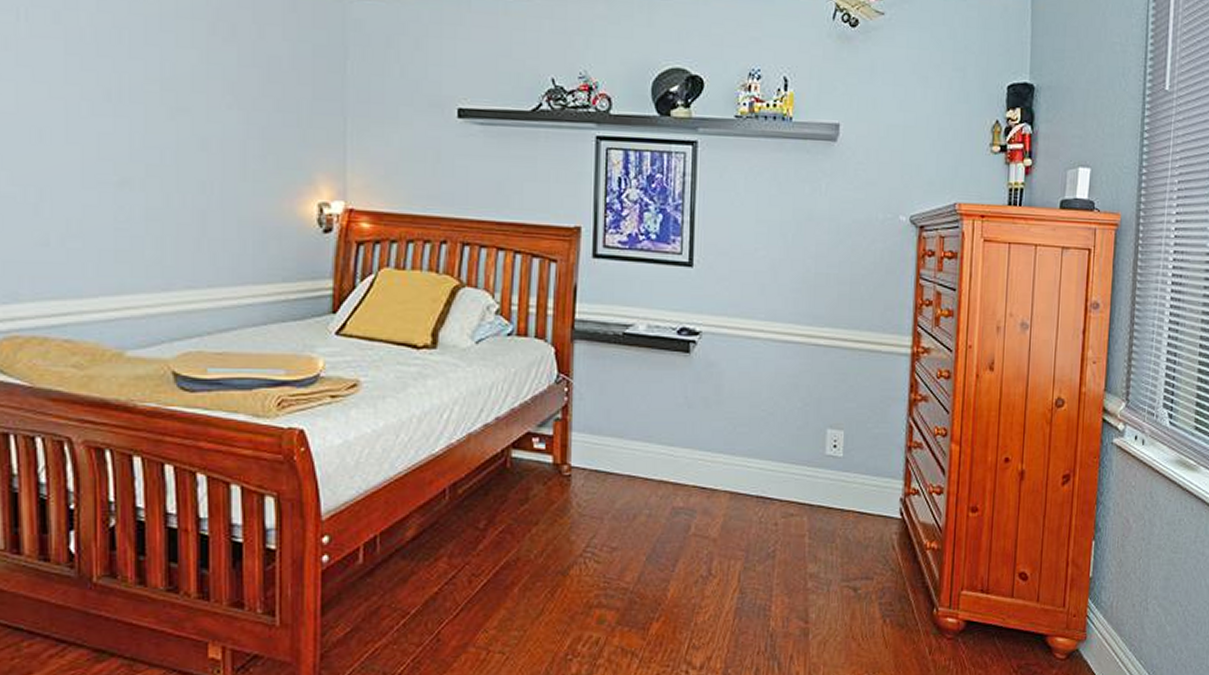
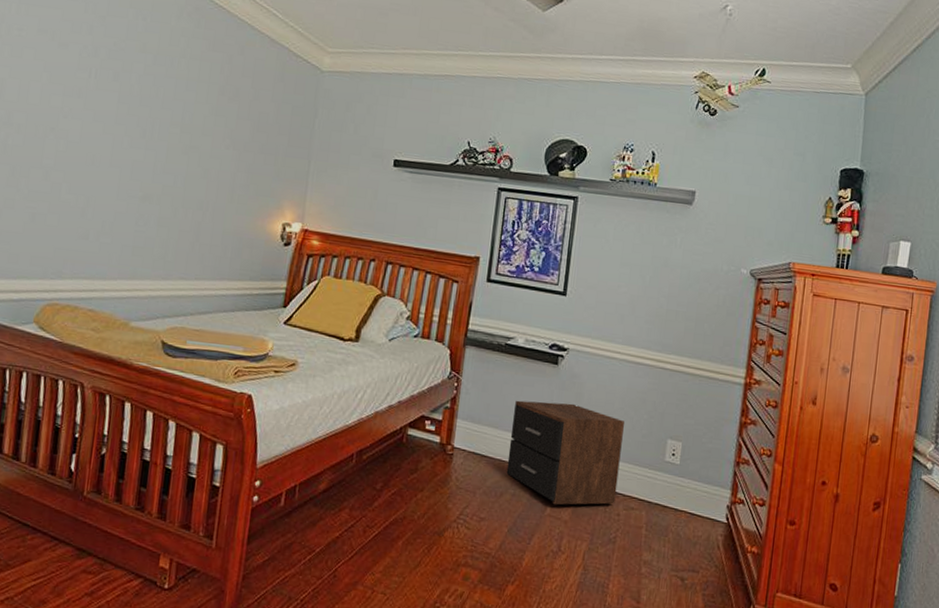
nightstand: none [638,398,775,522] -> present [506,400,624,505]

